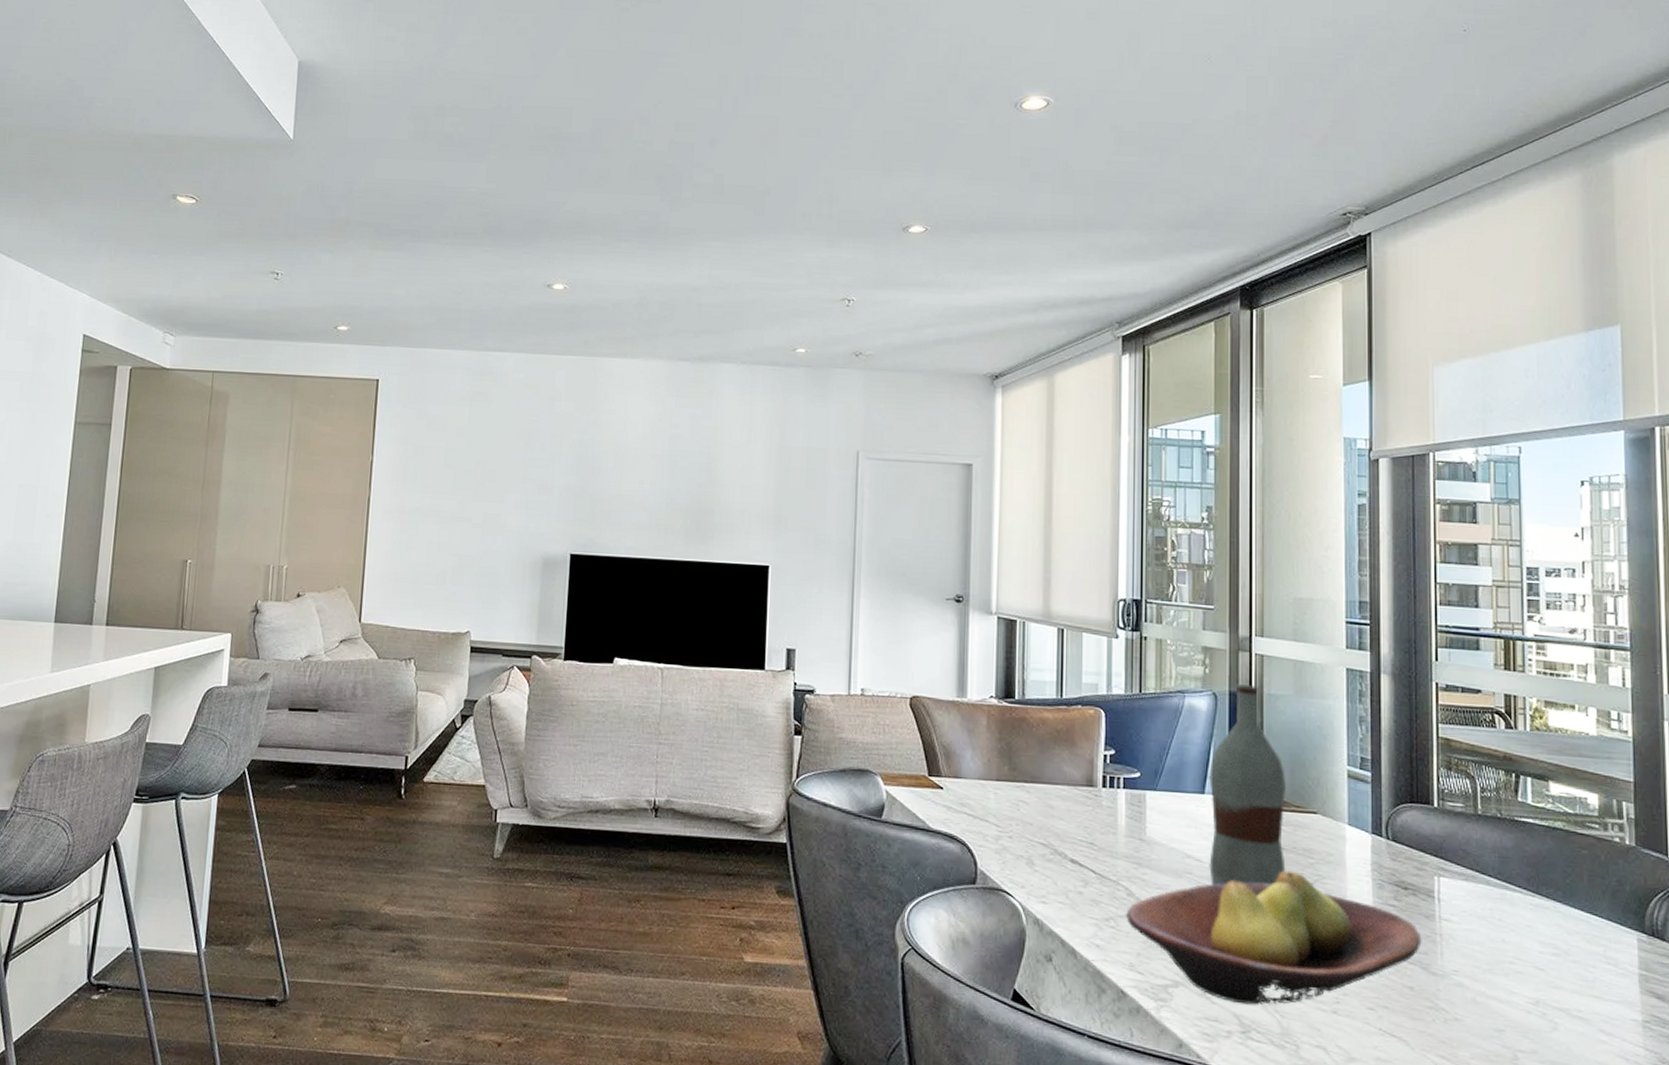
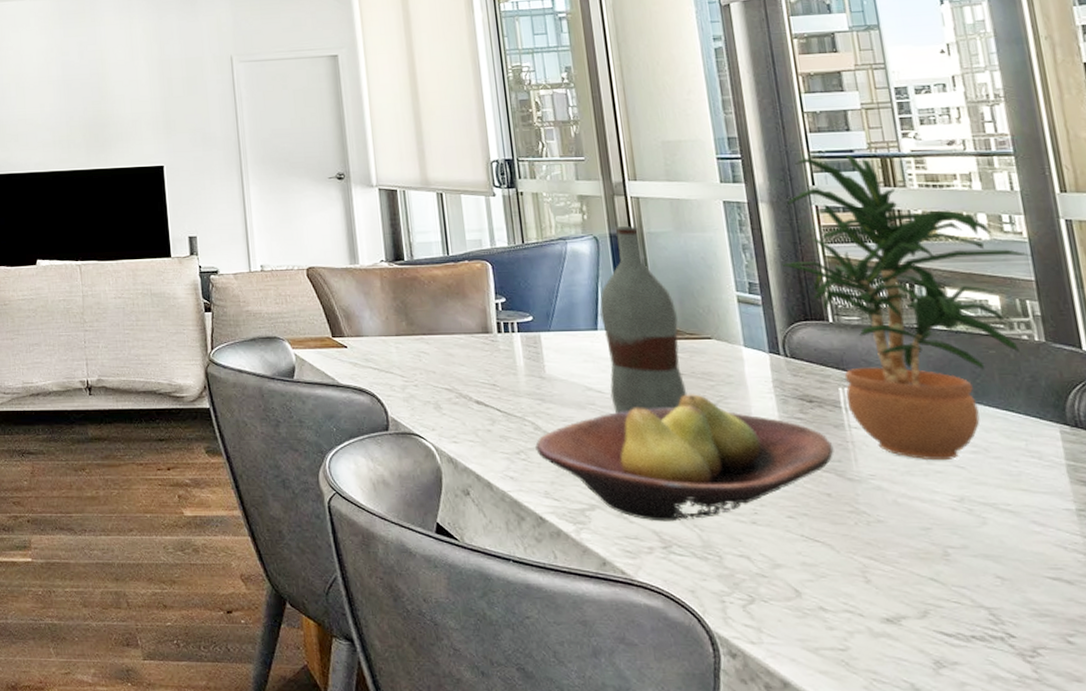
potted plant: none [1395,631,1635,961] -> present [782,154,1033,461]

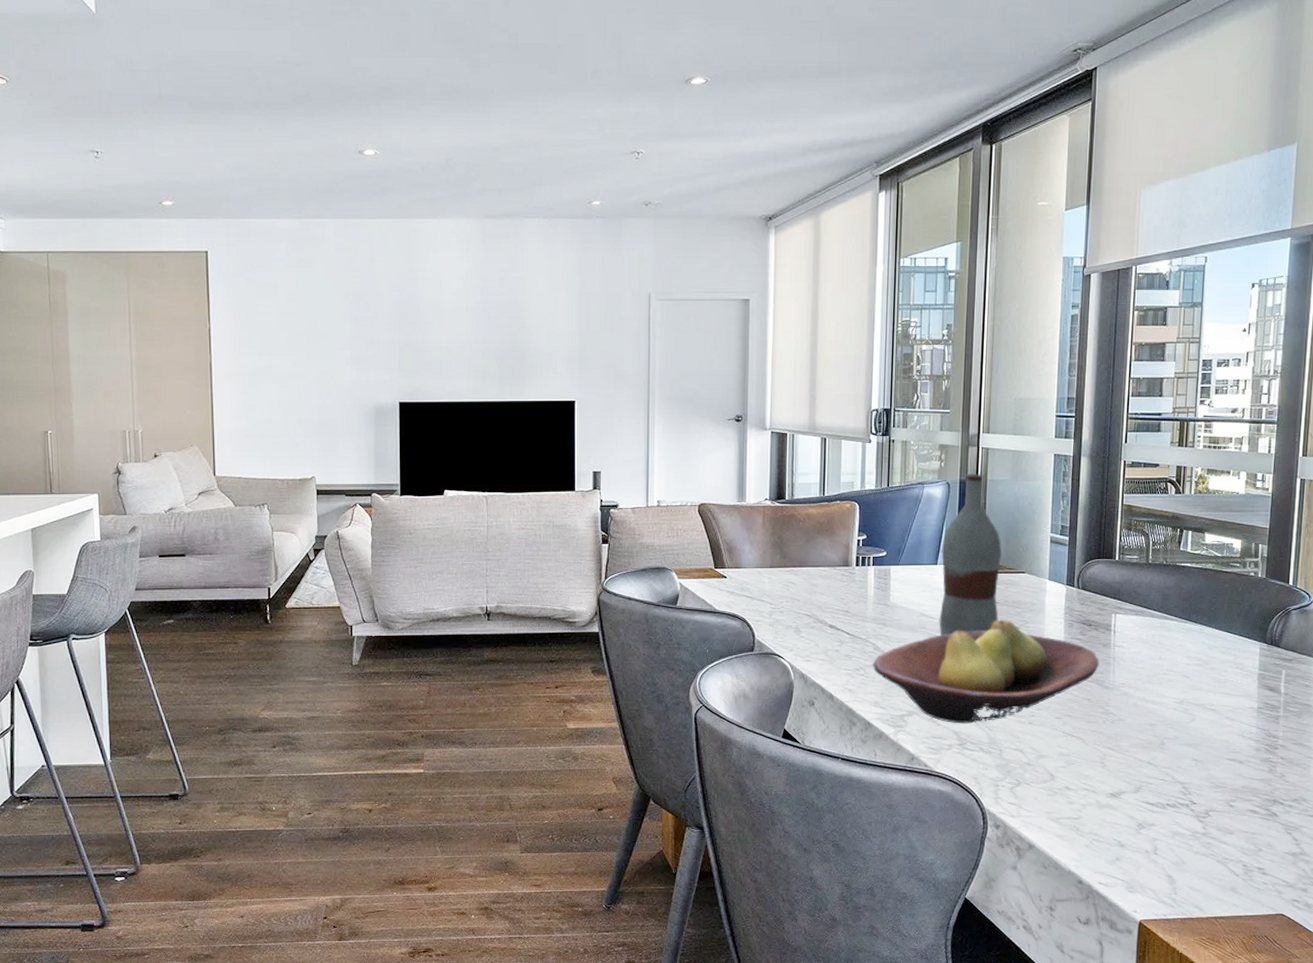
potted plant: present [782,154,1033,461] -> none [1089,417,1272,672]

